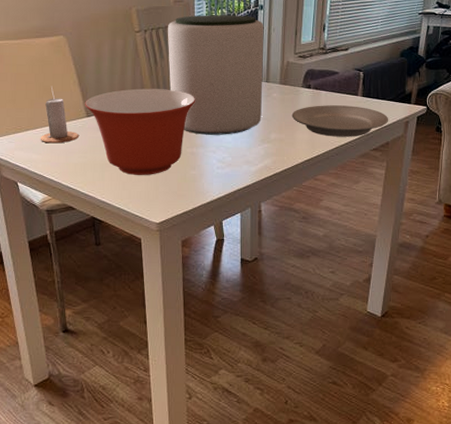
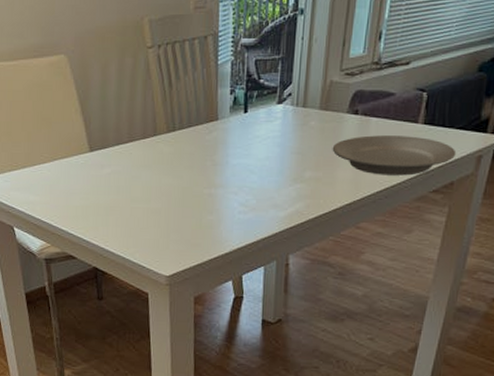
candle: present [40,87,79,144] -> none [38,116,80,183]
mixing bowl: present [85,88,196,175] -> none [88,117,217,220]
plant pot: present [168,15,264,135] -> none [185,23,304,173]

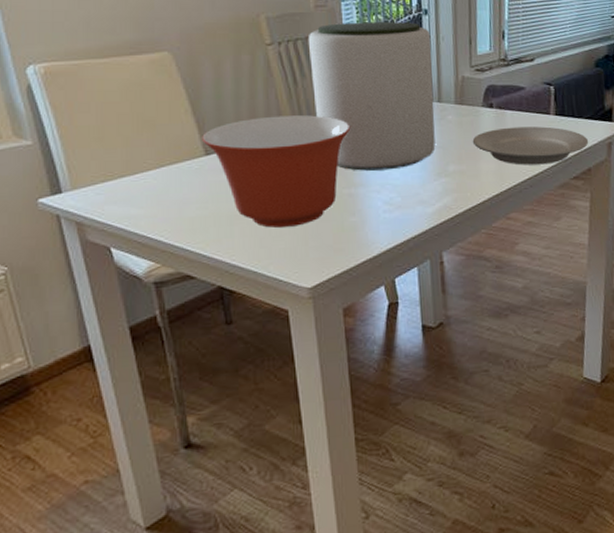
mixing bowl: none [88,117,217,220] -> present [202,115,351,228]
plant pot: none [185,23,304,173] -> present [309,22,436,171]

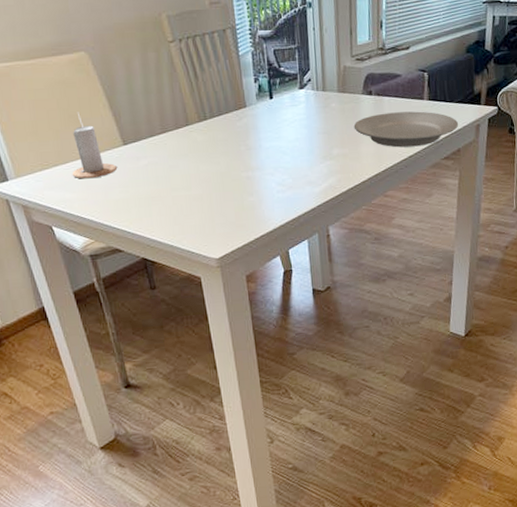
candle: none [140,118,195,193] -> present [72,113,117,179]
mixing bowl: present [202,115,351,228] -> none [119,106,247,208]
plant pot: present [309,22,436,171] -> none [206,15,321,156]

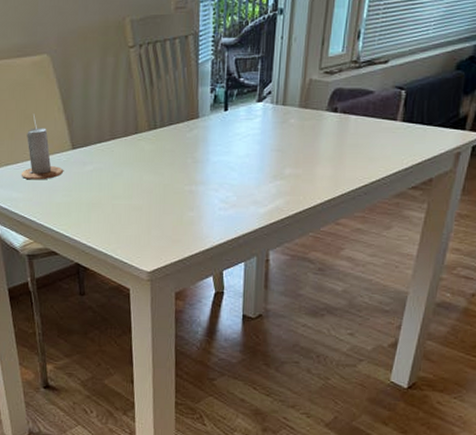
plate: present [353,111,459,148] -> none [311,133,435,173]

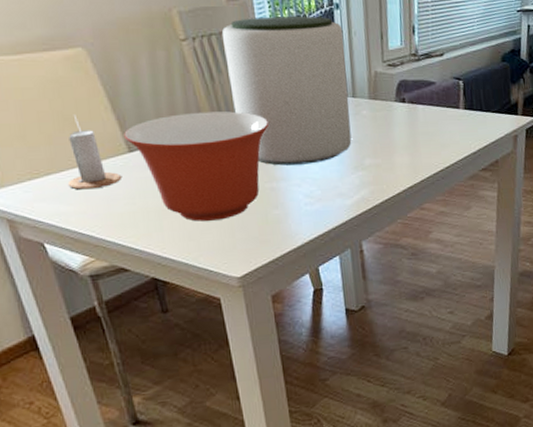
mixing bowl: none [70,115,197,217] -> present [124,111,270,222]
plant pot: none [166,23,283,170] -> present [222,16,352,166]

